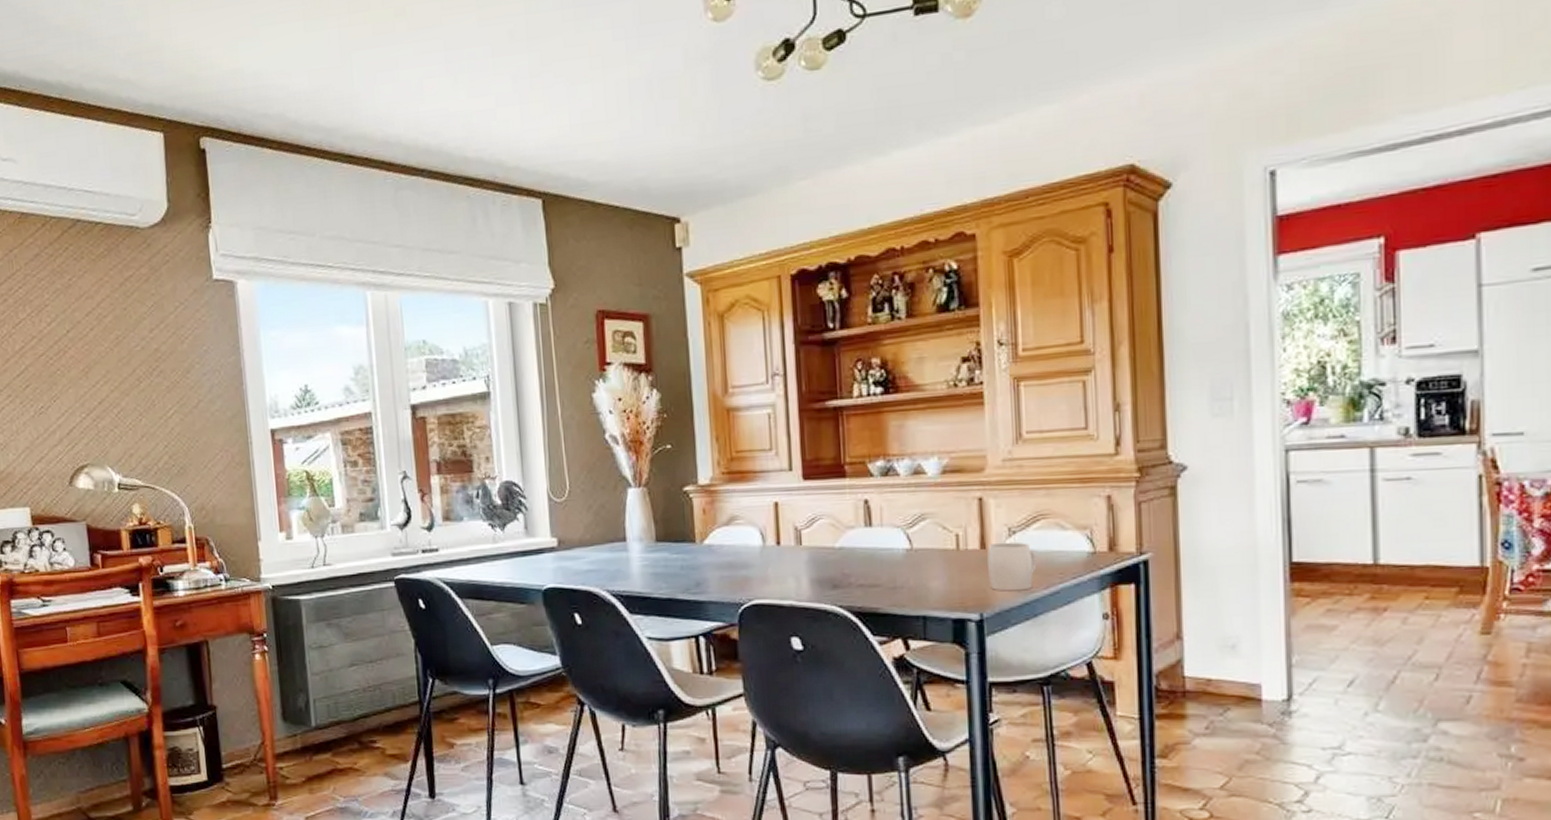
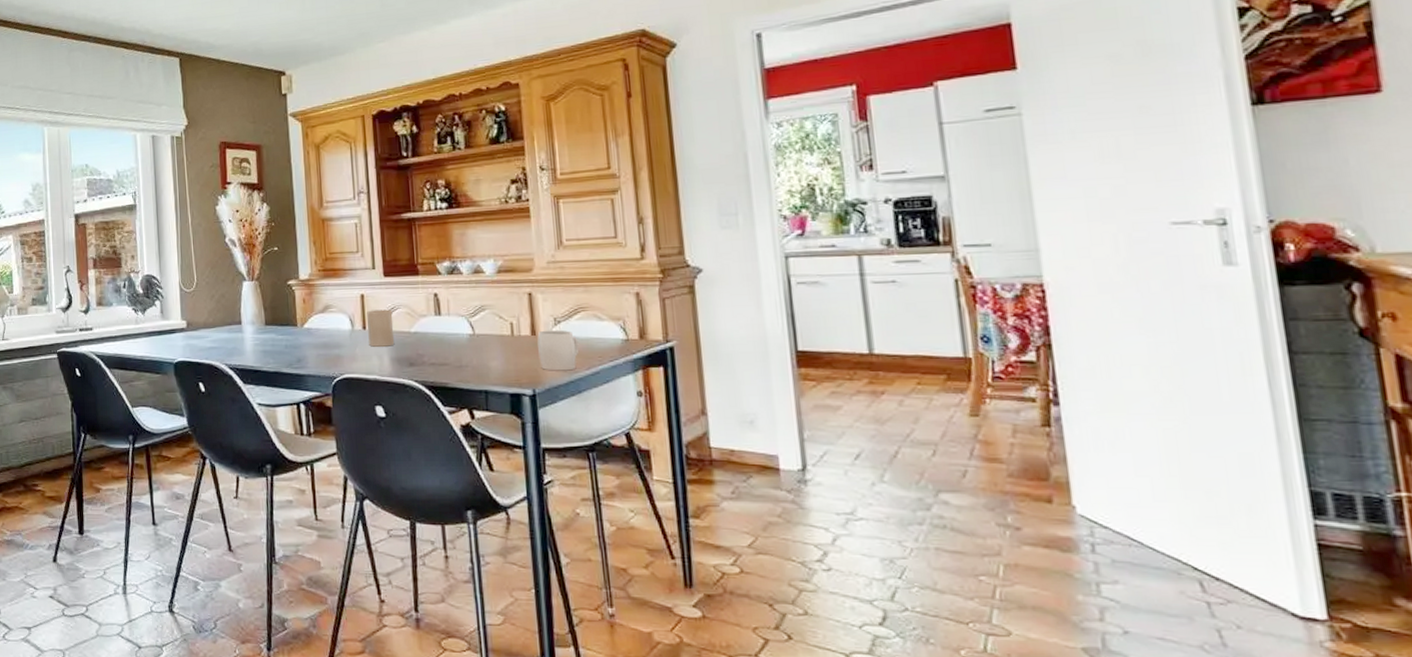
mug: none [780,520,816,566] -> present [366,309,395,347]

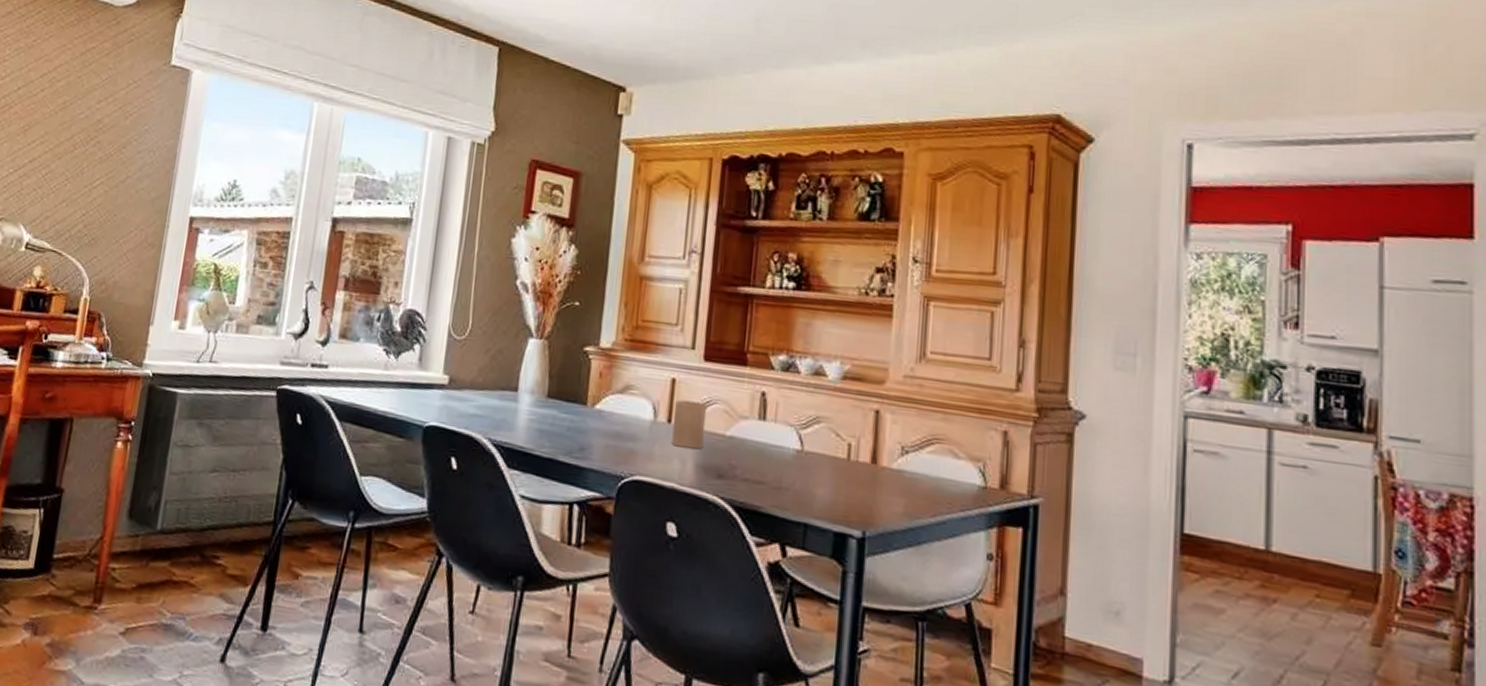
mug: present [537,330,579,371] -> none [876,459,927,515]

